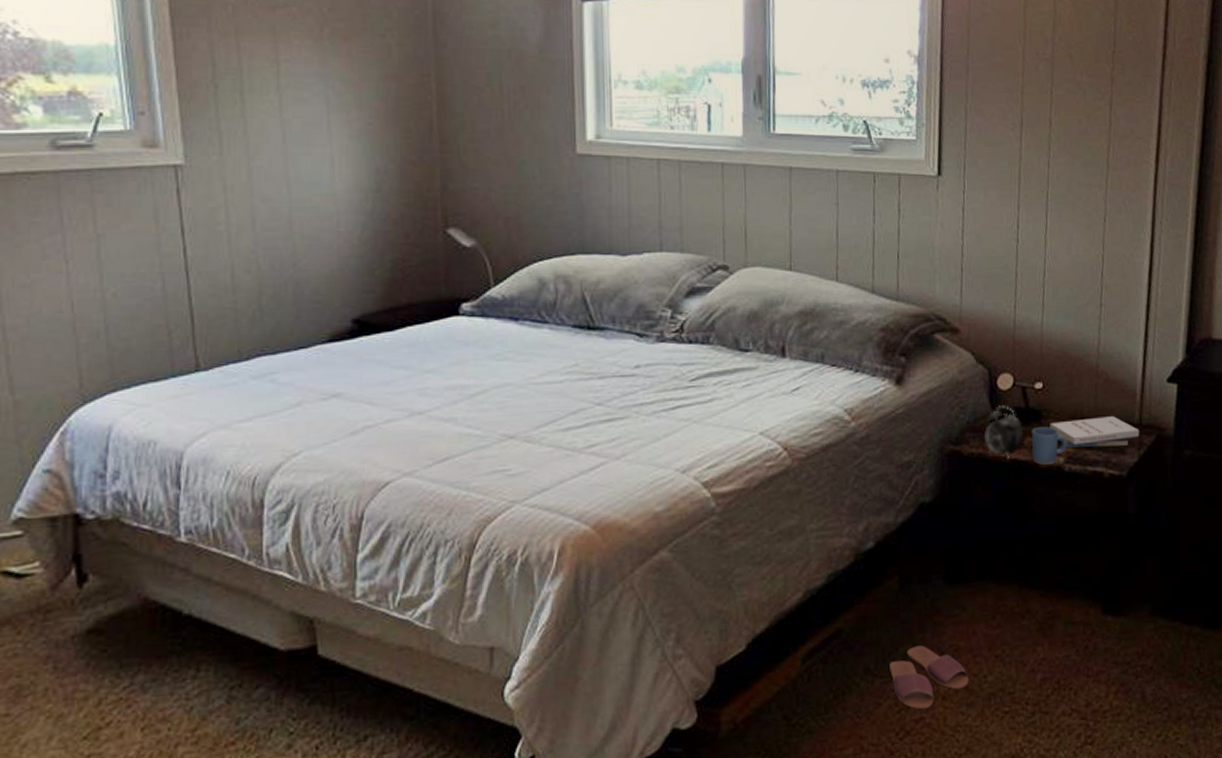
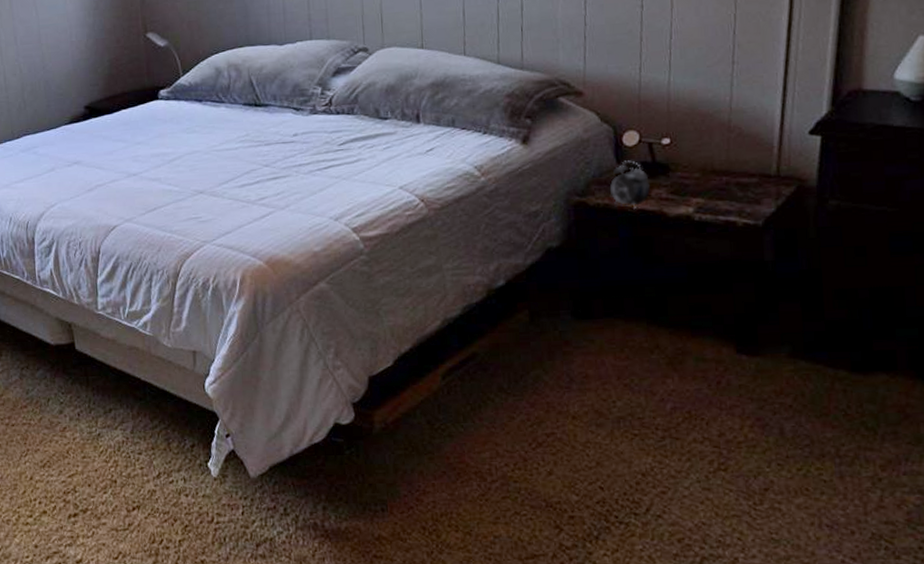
slippers: present [889,645,969,710] -> none [521,371,598,426]
mug: present [1032,427,1067,465] -> none [659,179,697,214]
books: present [1050,416,1140,448] -> none [678,168,778,199]

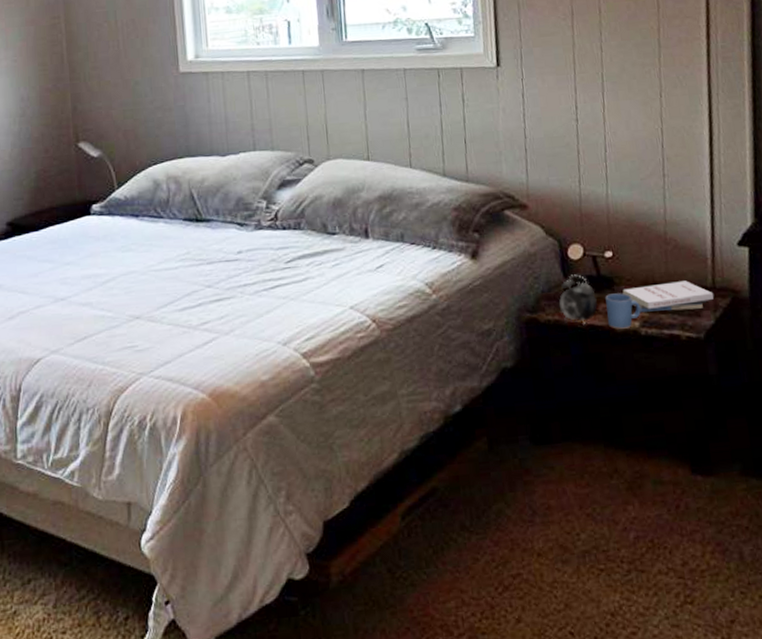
mug: none [659,179,697,214] -> present [605,293,642,329]
books: none [678,168,778,199] -> present [622,280,714,312]

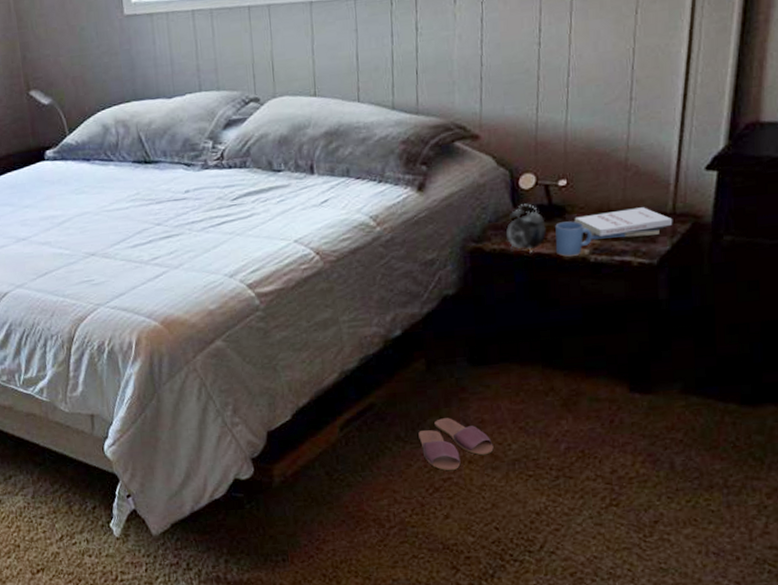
slippers: none [484,504,562,566] -> present [418,418,494,471]

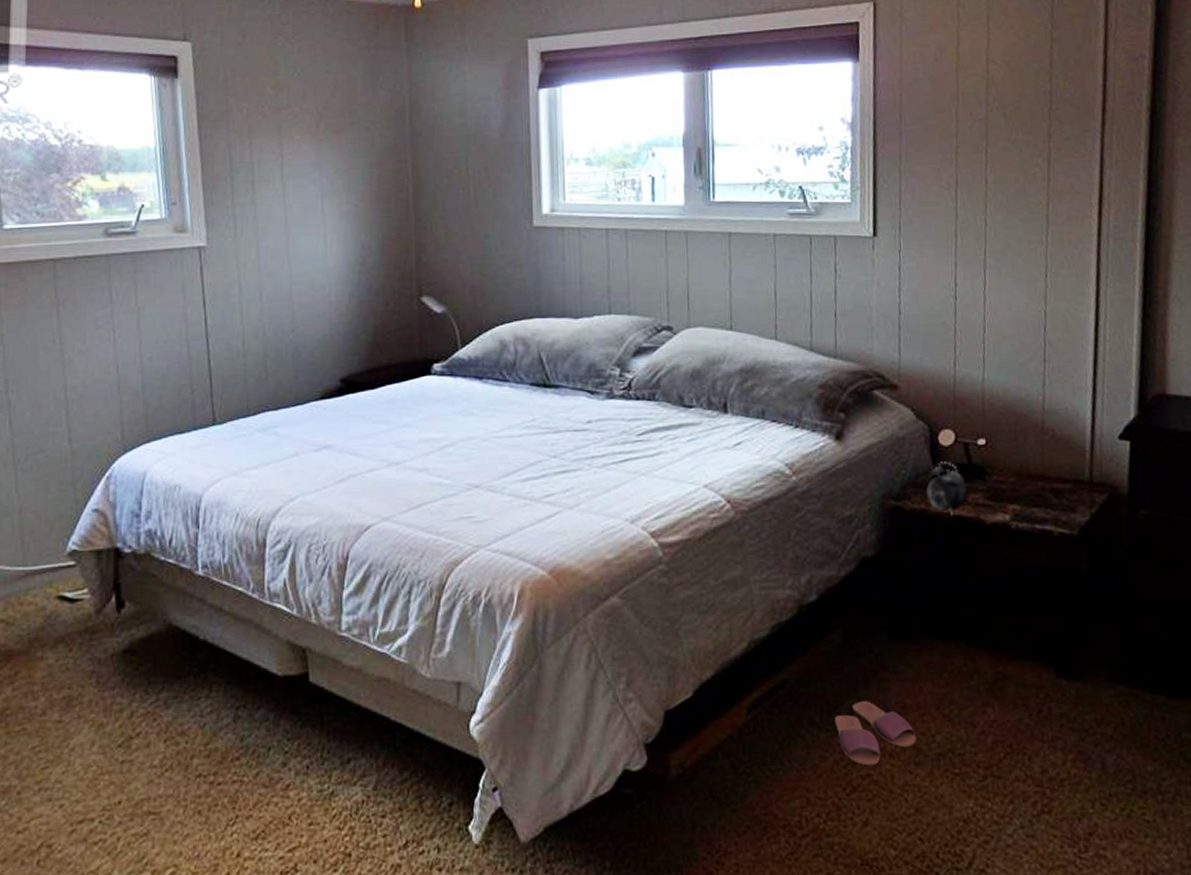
mug: present [555,221,593,257] -> none [975,483,1013,522]
books: present [574,207,673,240] -> none [994,473,1091,505]

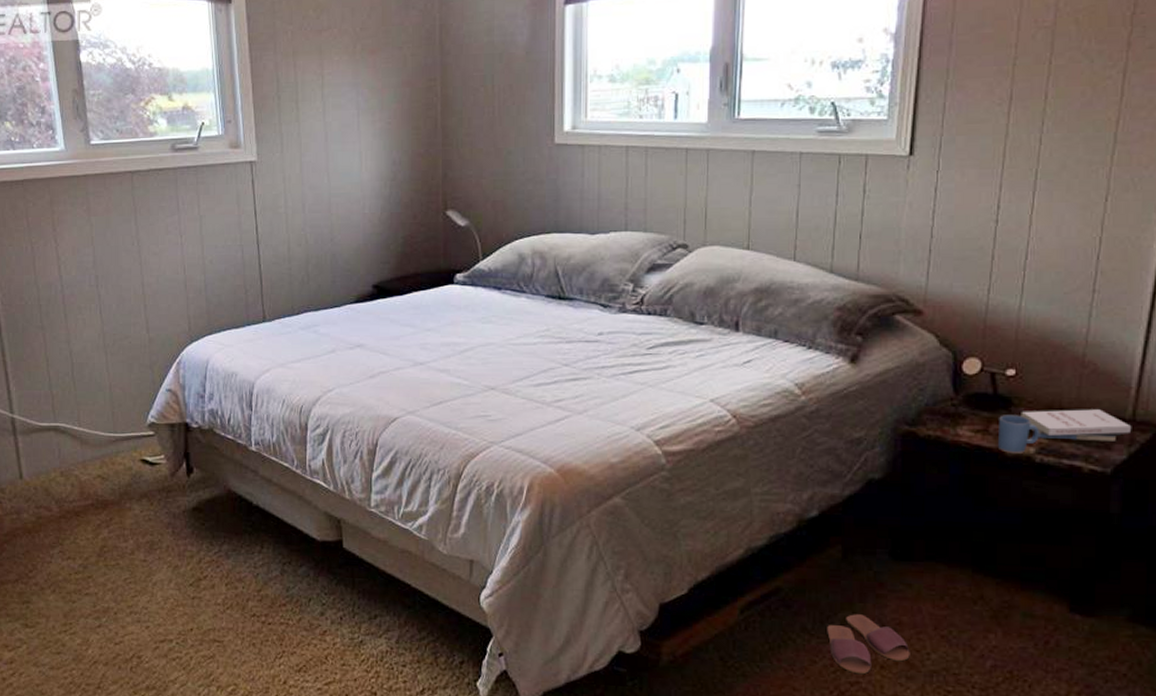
alarm clock: present [925,461,967,515] -> none [943,390,988,444]
mug: none [975,483,1013,522] -> present [998,415,1040,453]
books: none [994,473,1091,505] -> present [1021,409,1132,441]

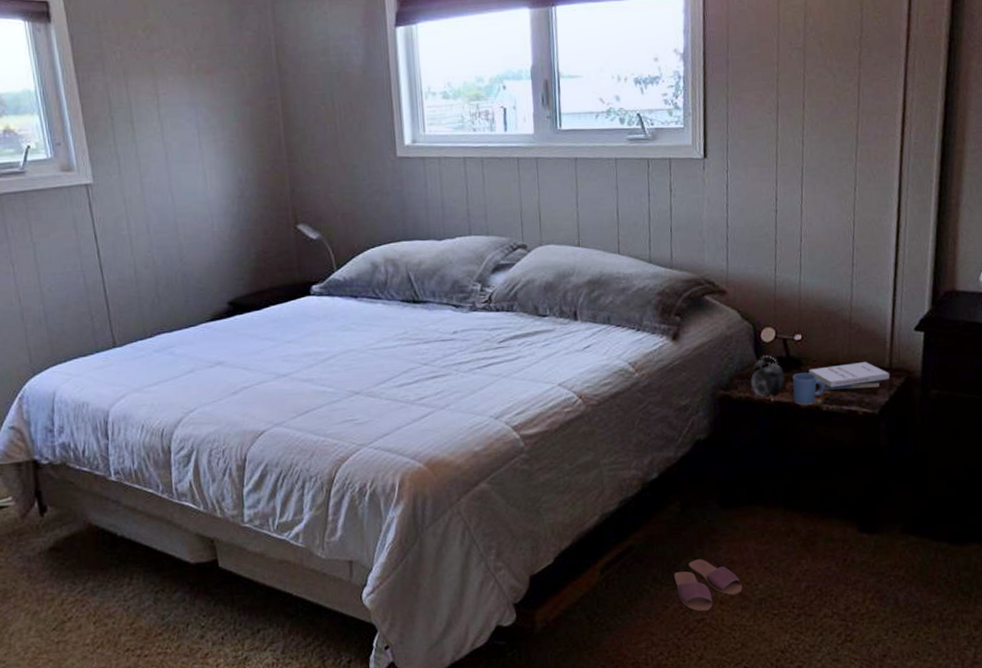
alarm clock: none [943,390,988,444] -> present [750,355,785,401]

